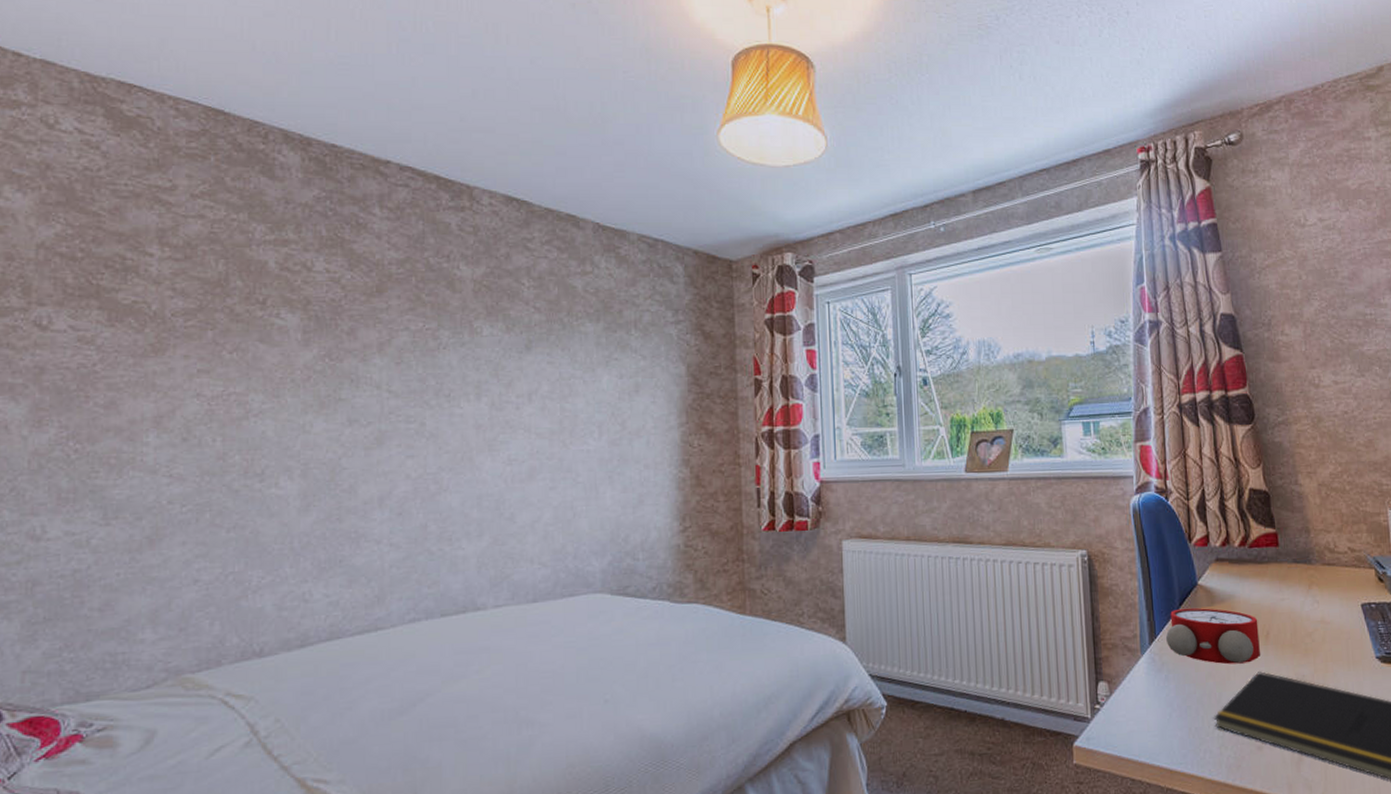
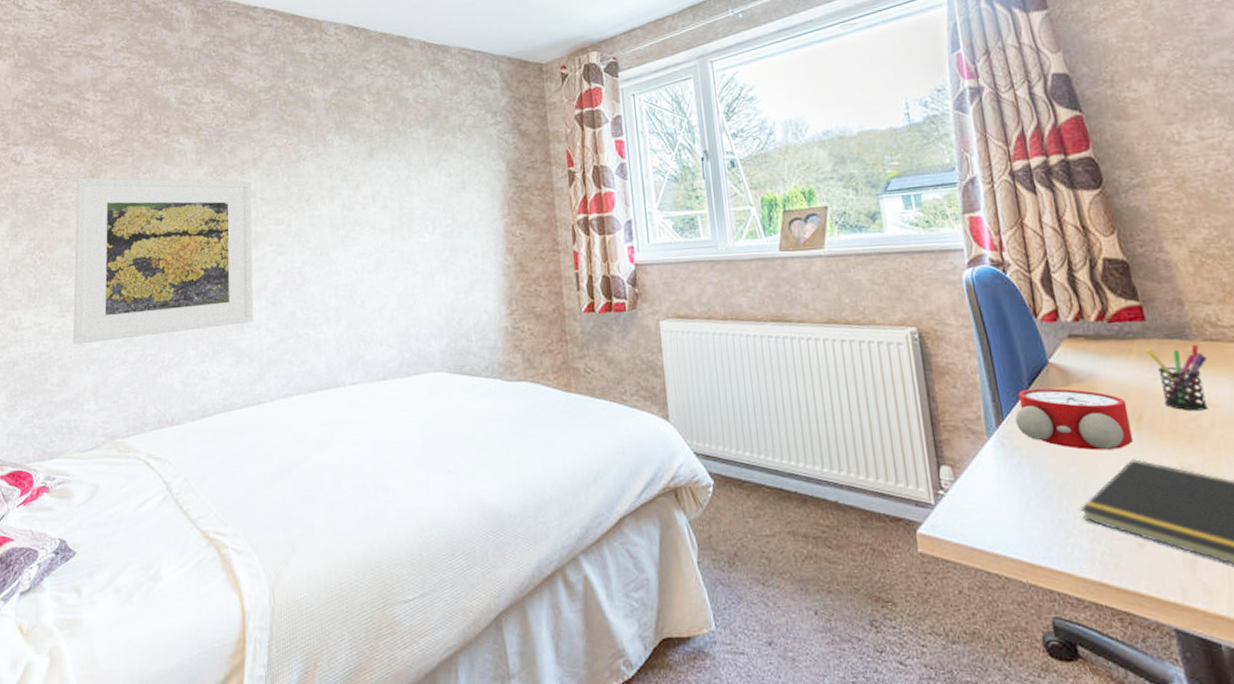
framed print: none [124,353,376,560] -> present [73,177,254,345]
pen holder: none [1277,568,1324,628] -> present [1146,344,1209,411]

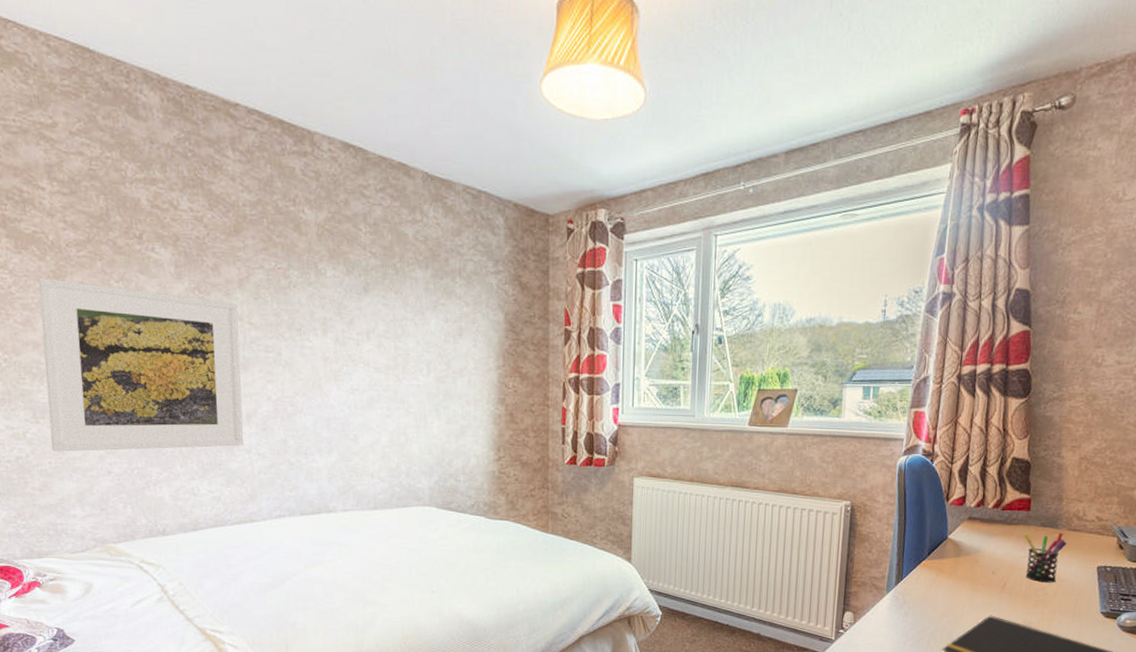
alarm clock: present [1015,388,1133,451] -> none [911,557,998,608]

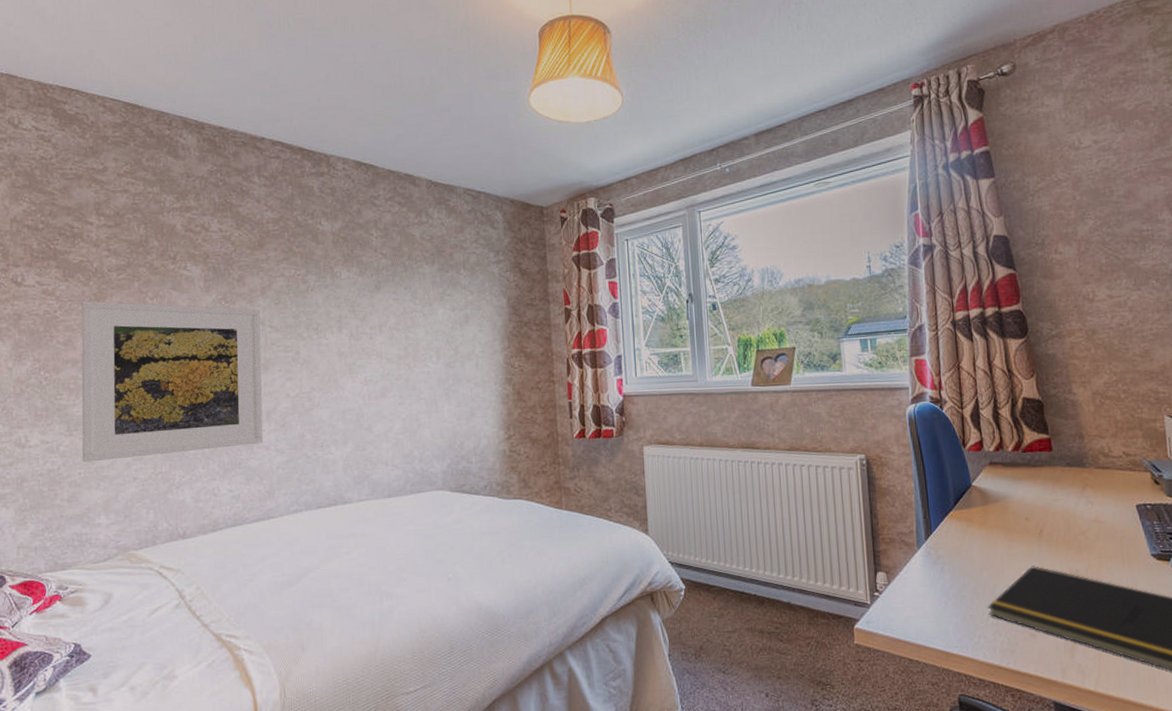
pen holder: present [1023,532,1067,583] -> none [1050,471,1098,527]

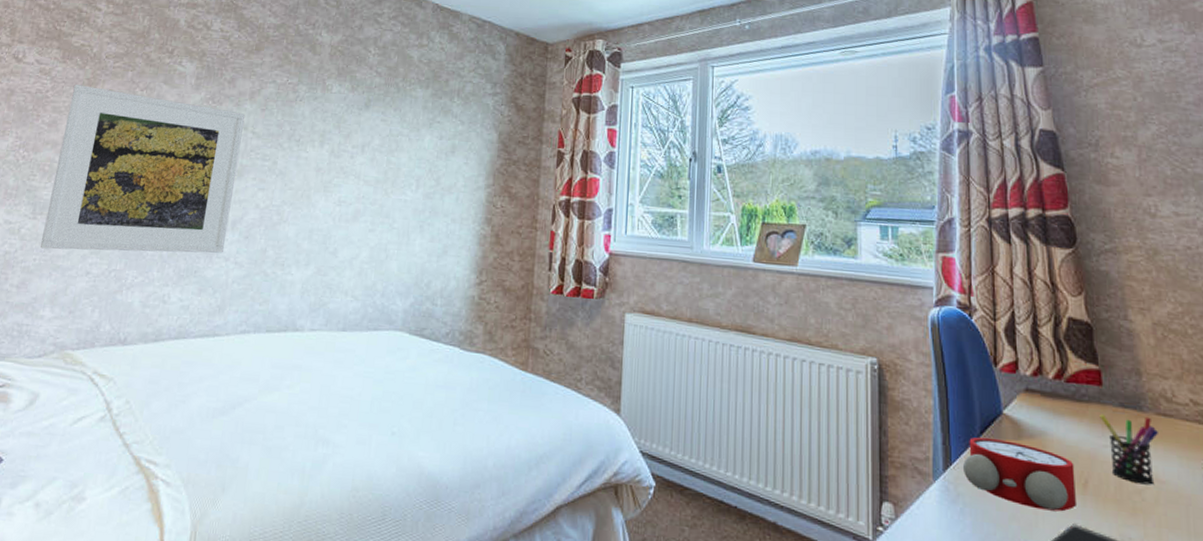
alarm clock: none [941,507,1034,559] -> present [963,437,1076,512]
pen holder: none [1050,471,1098,527] -> present [1099,414,1158,485]

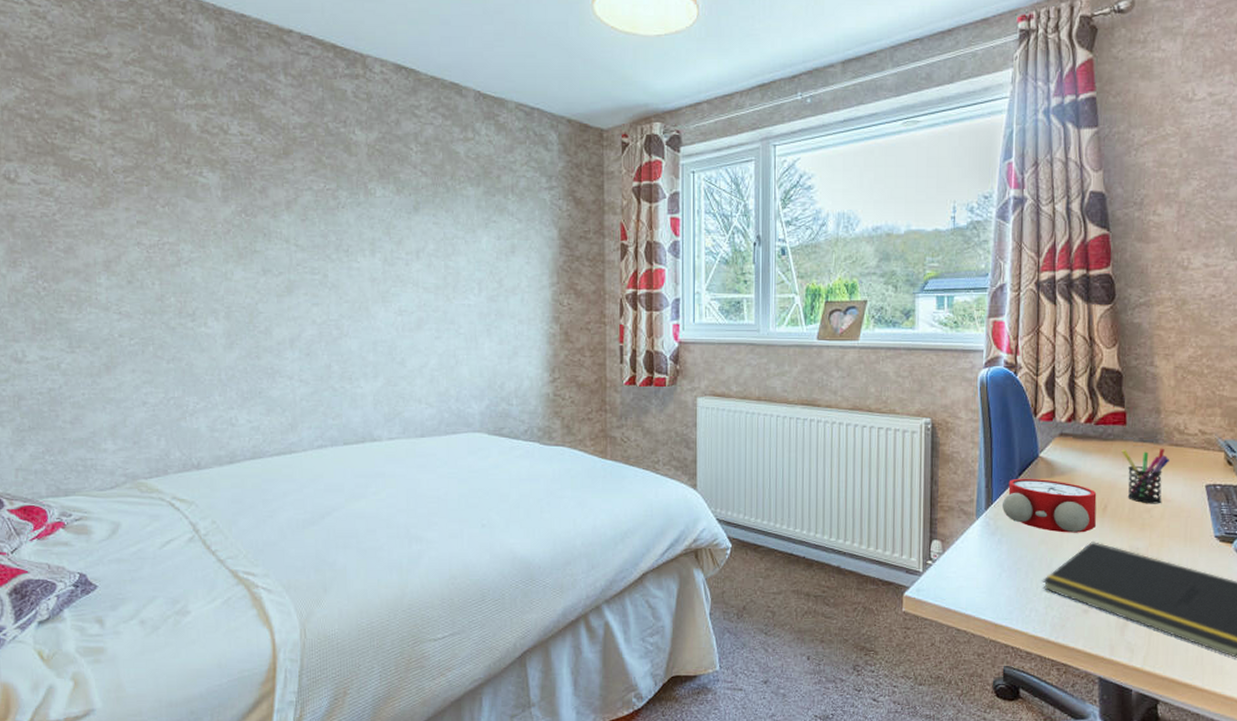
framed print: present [40,85,246,253] -> none [83,205,286,382]

